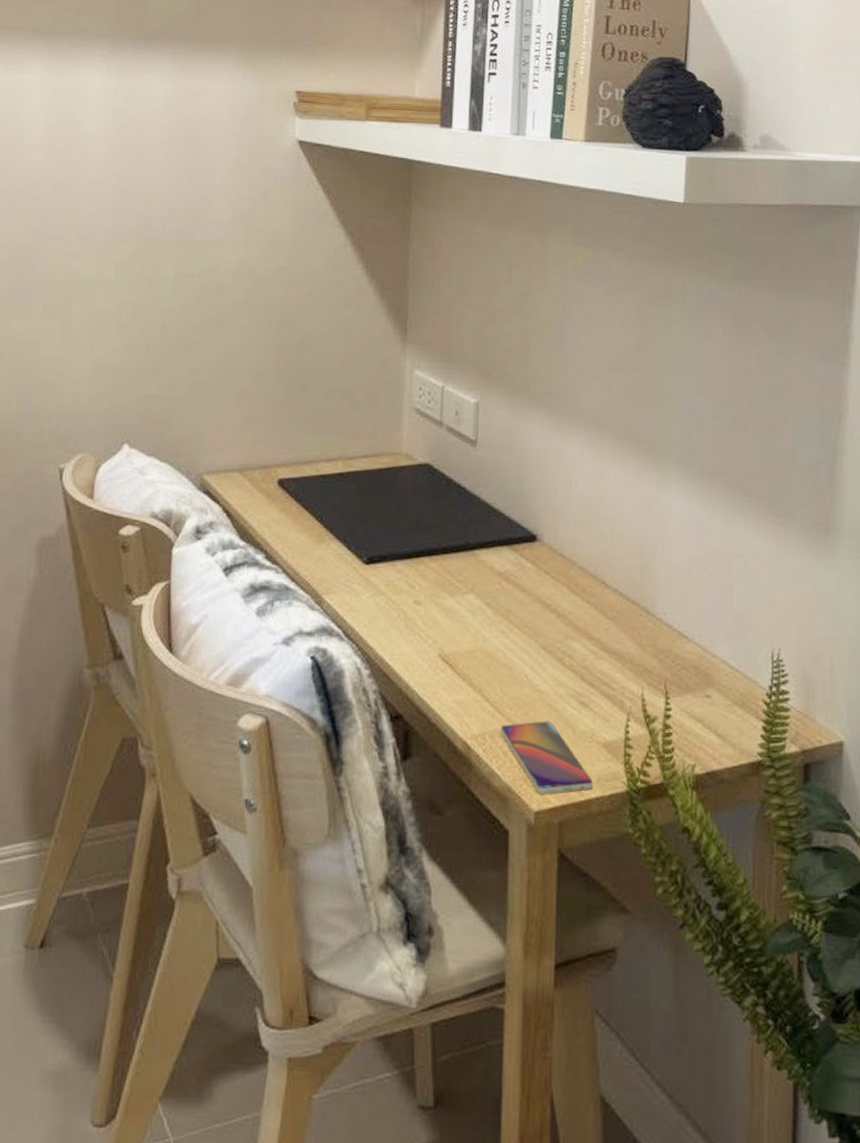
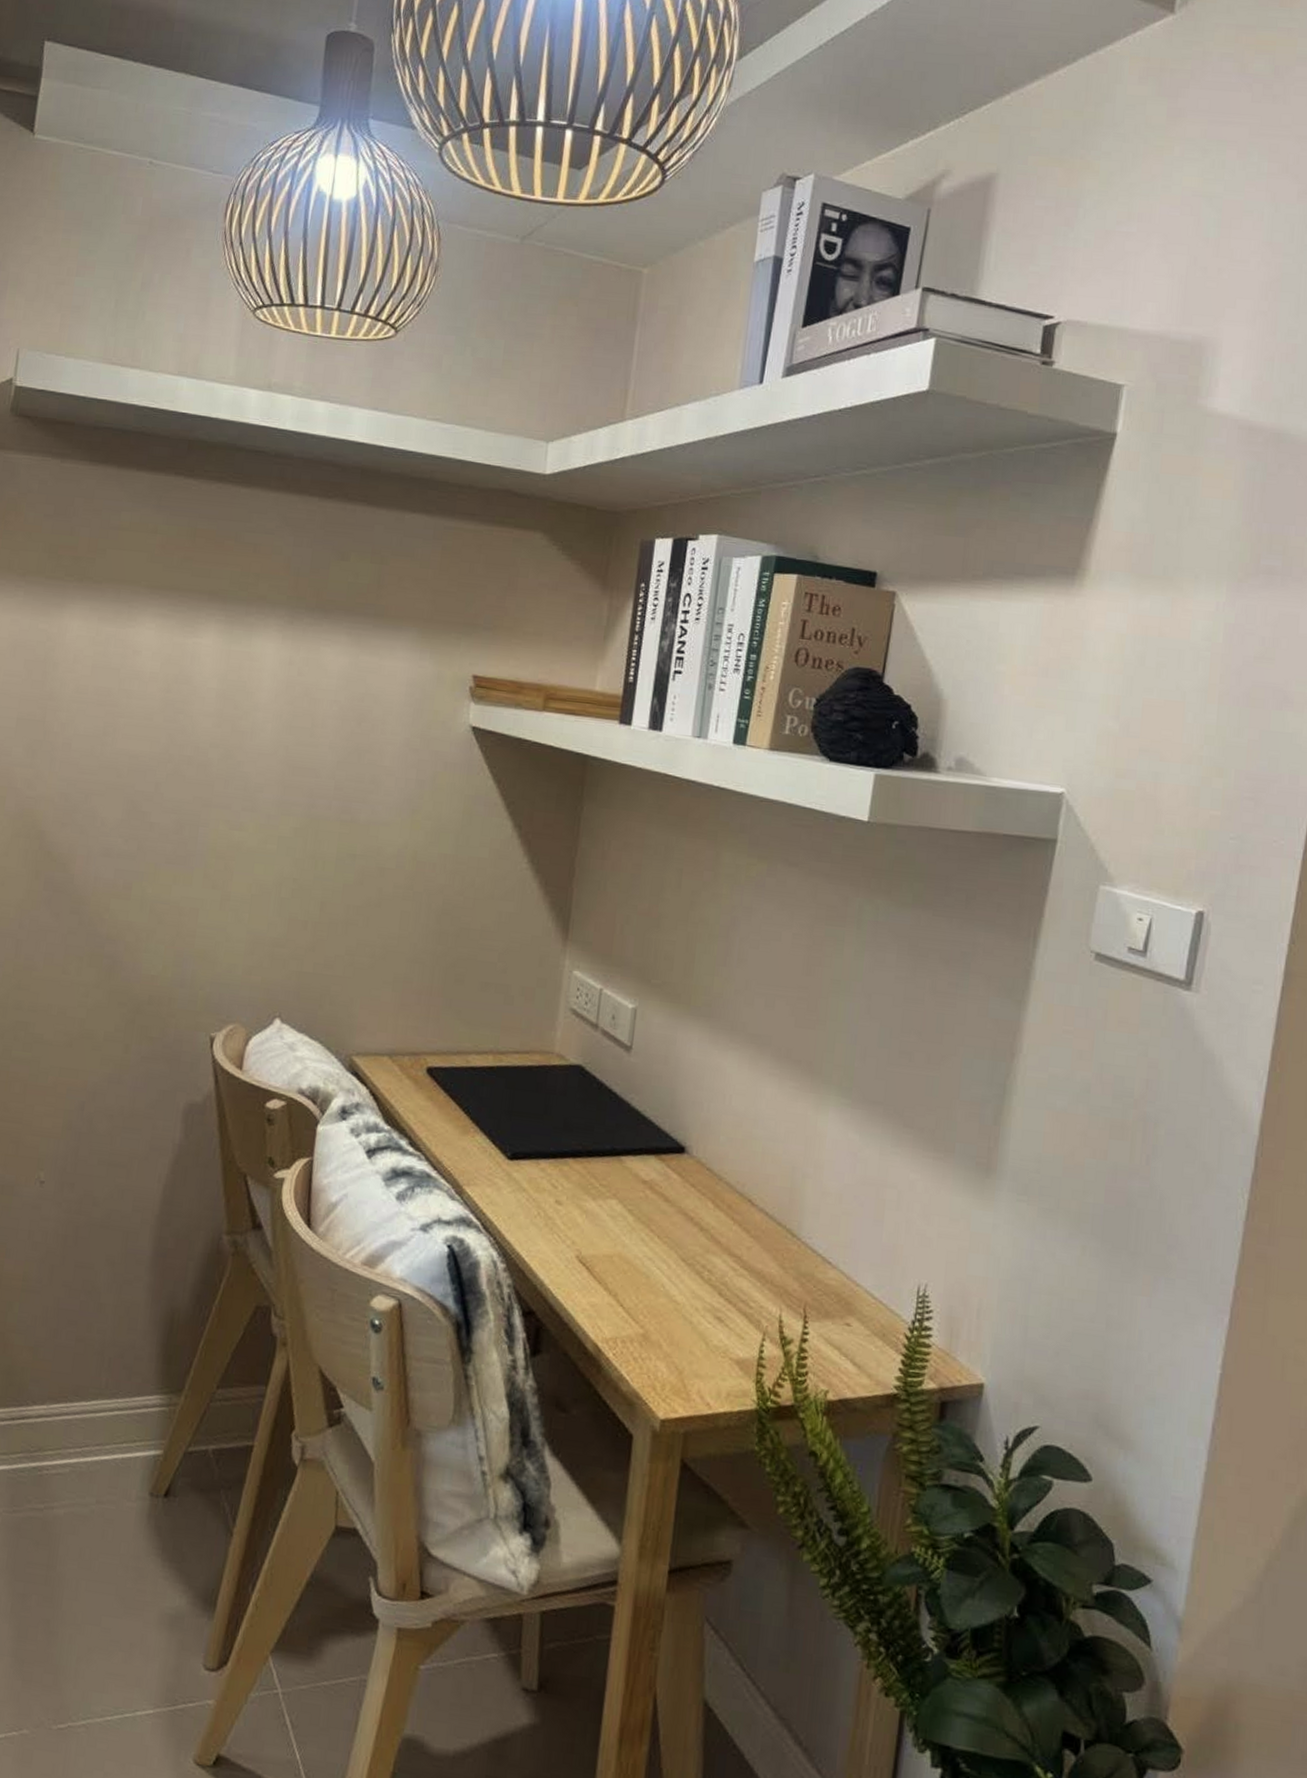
smartphone: present [501,721,593,795] -> none [633,1331,722,1405]

